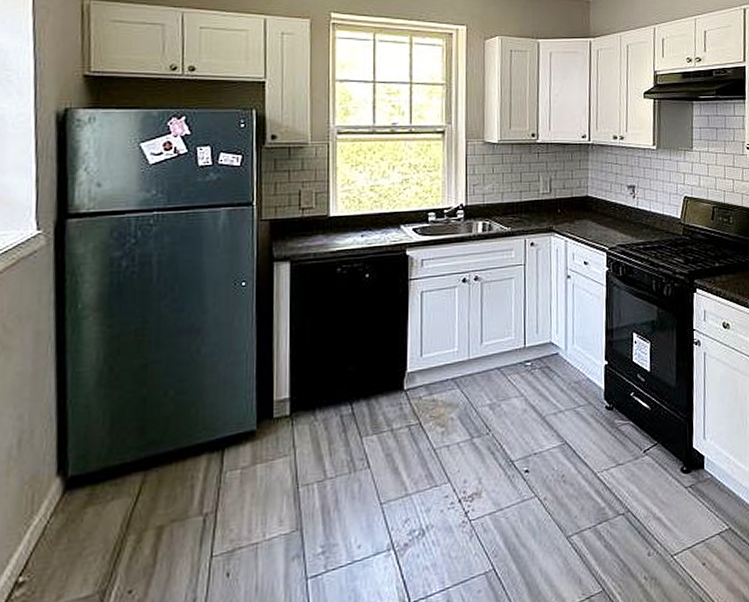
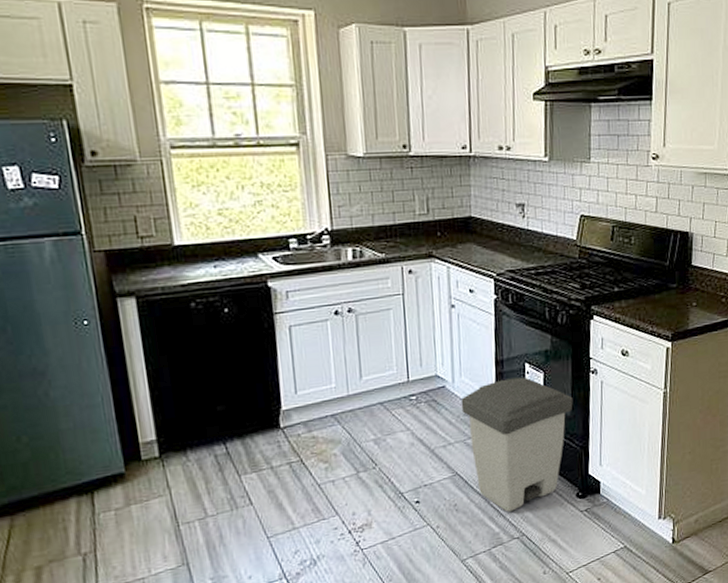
trash can: none [572,346,678,486] -> present [461,377,573,512]

